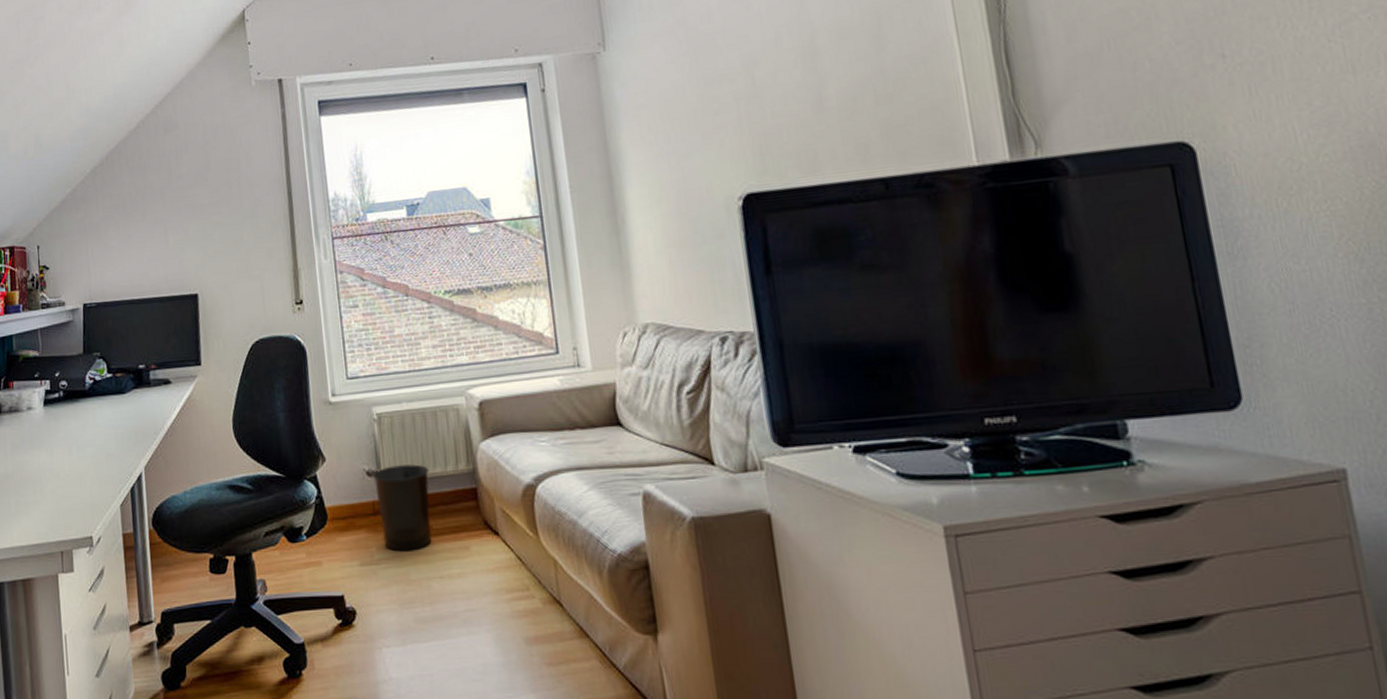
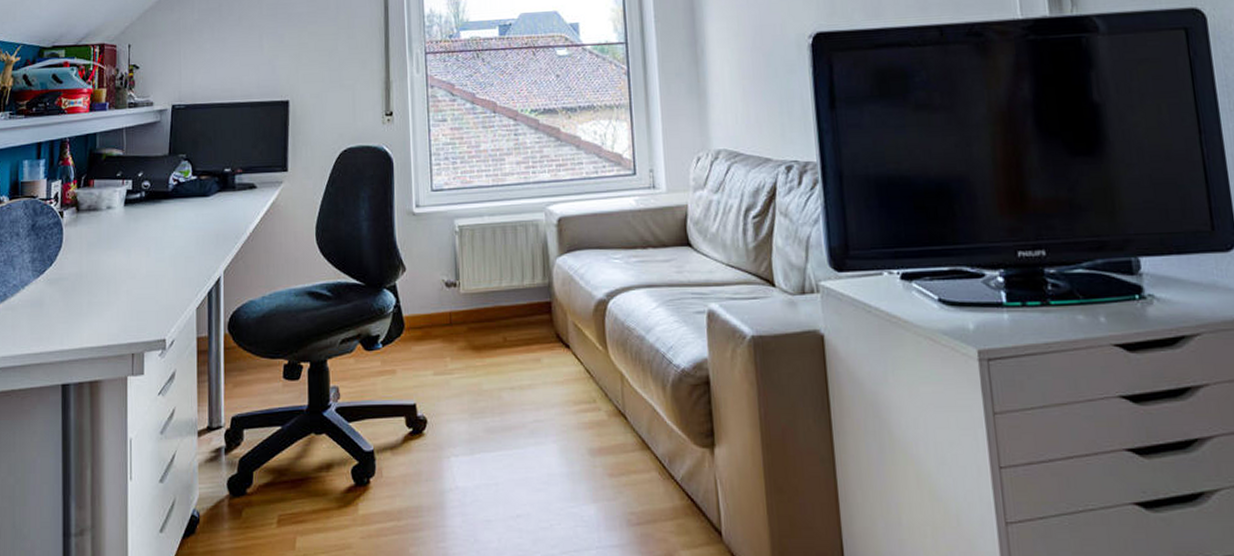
waste bin: present [372,464,432,552] -> none [451,277,507,362]

